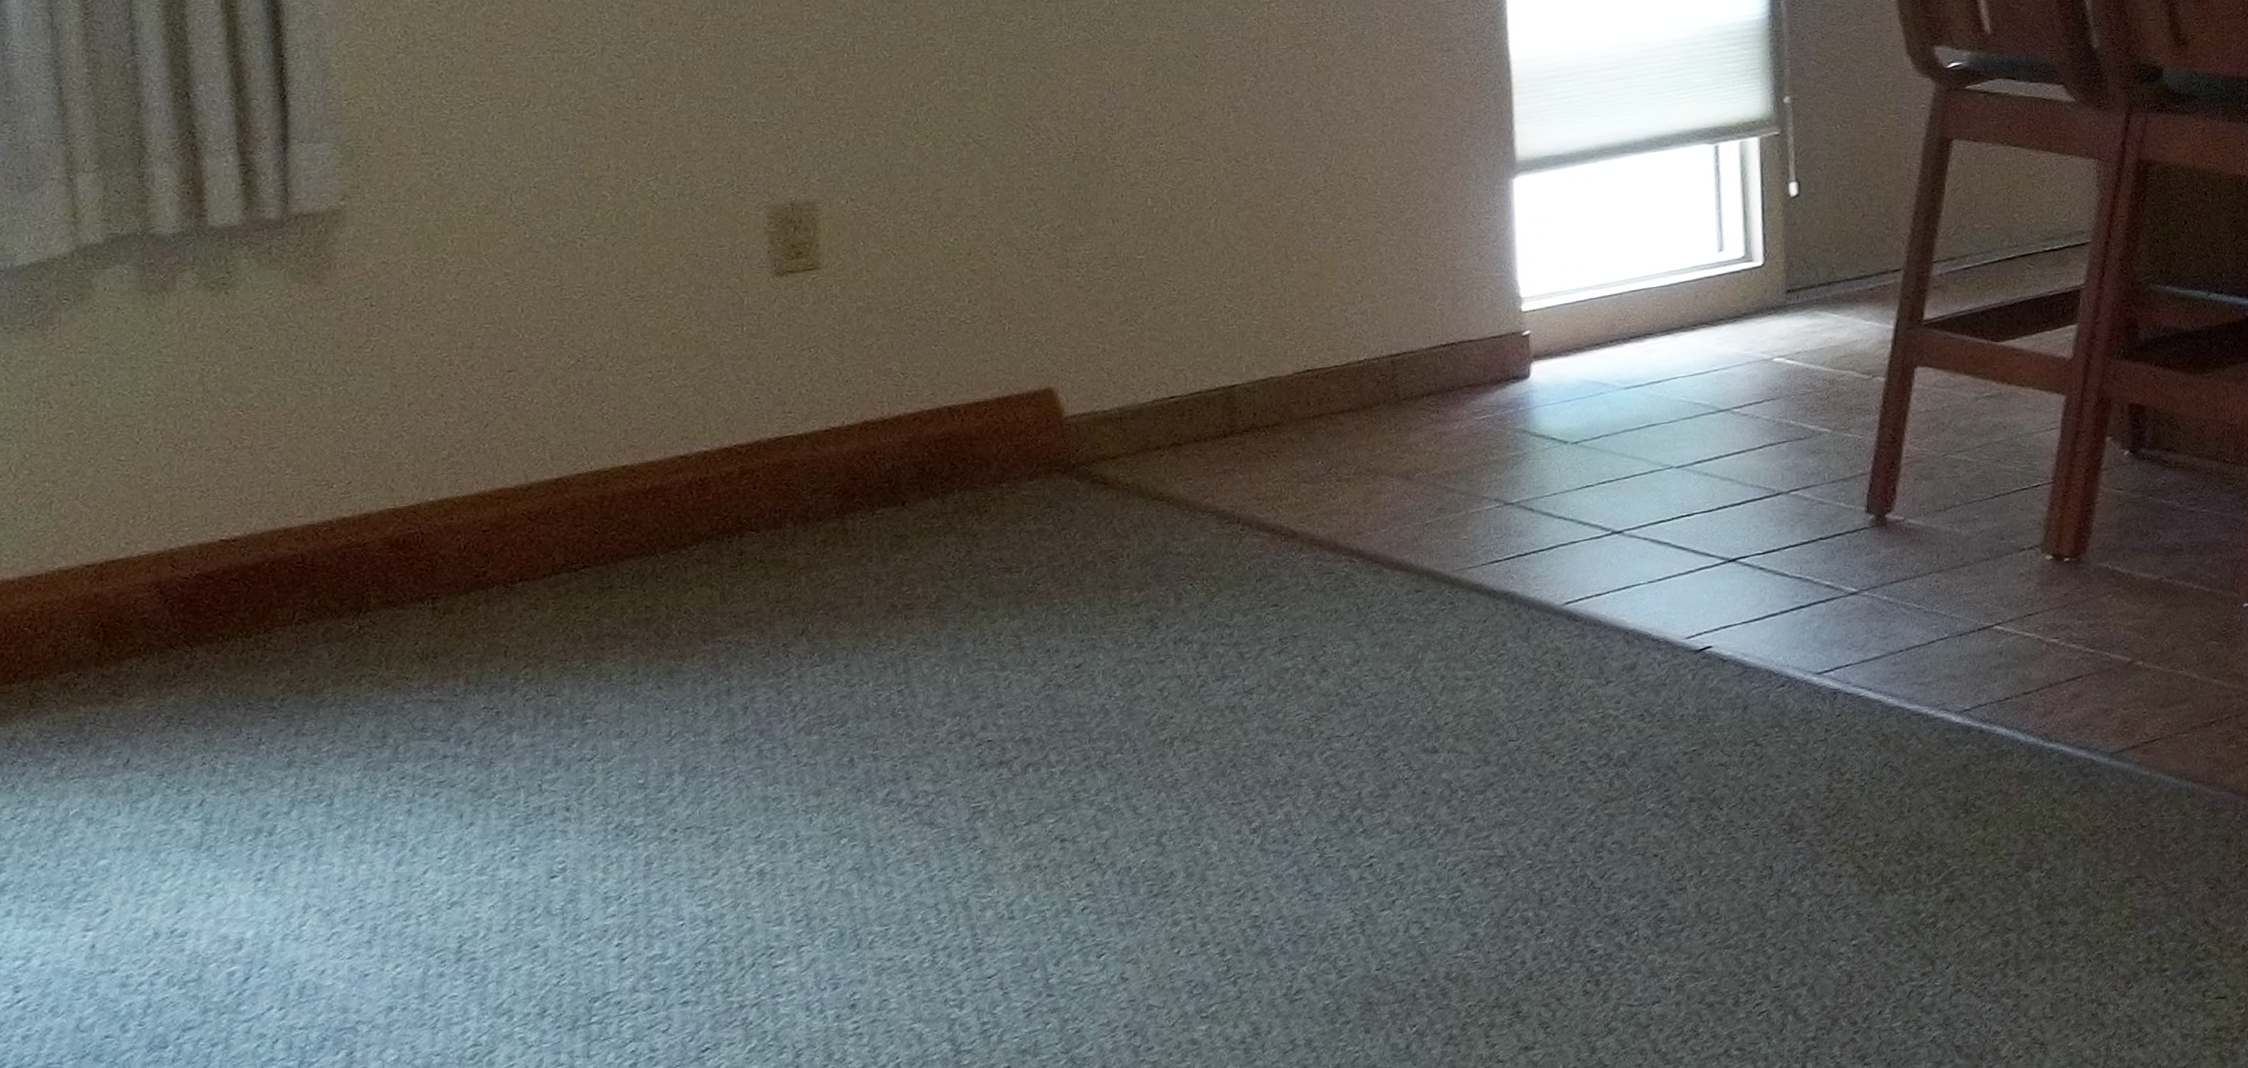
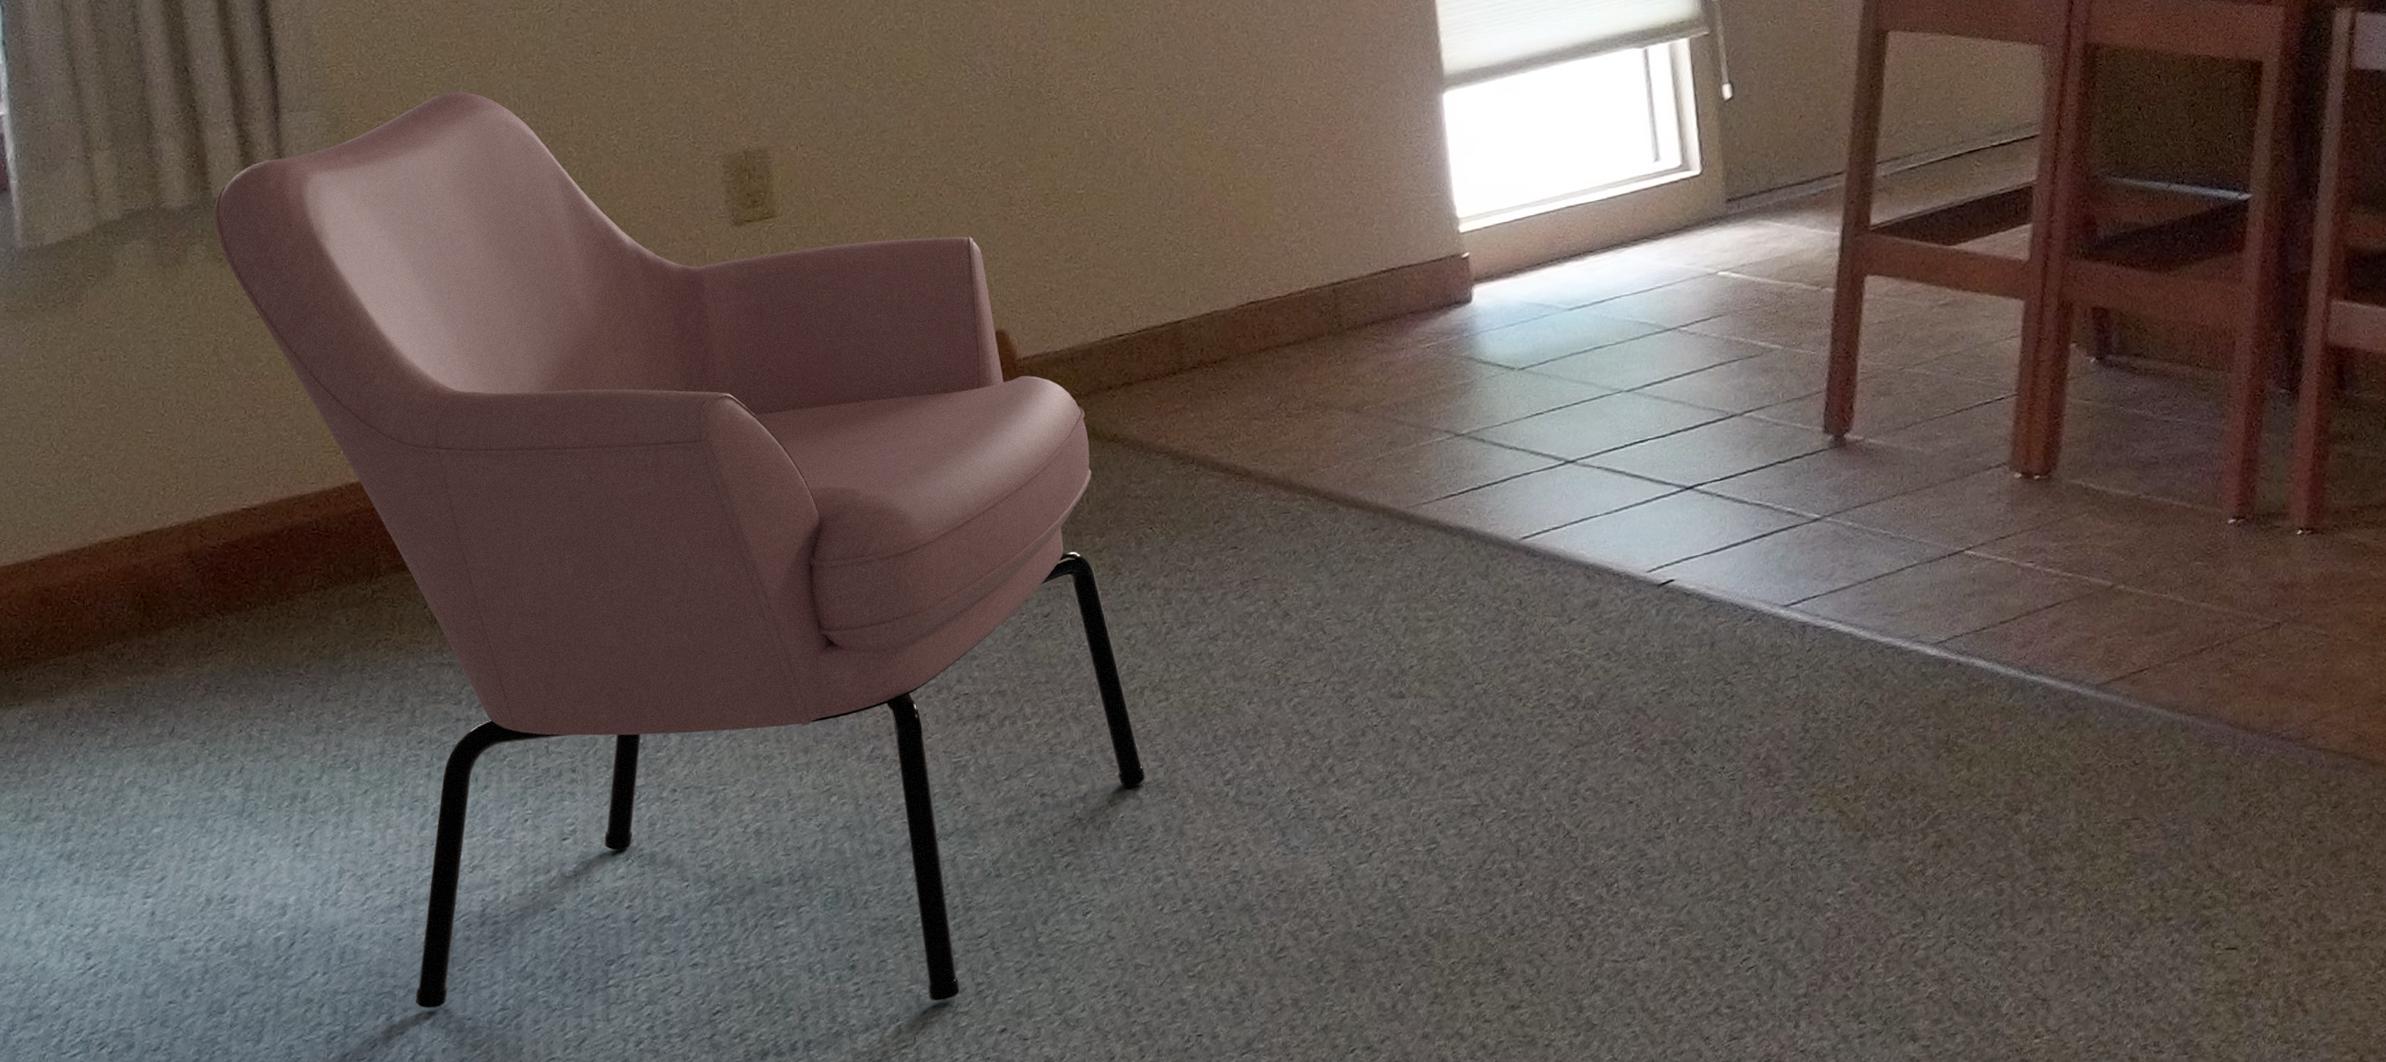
armchair: none [209,130,1170,1044] -> present [214,92,1146,1008]

